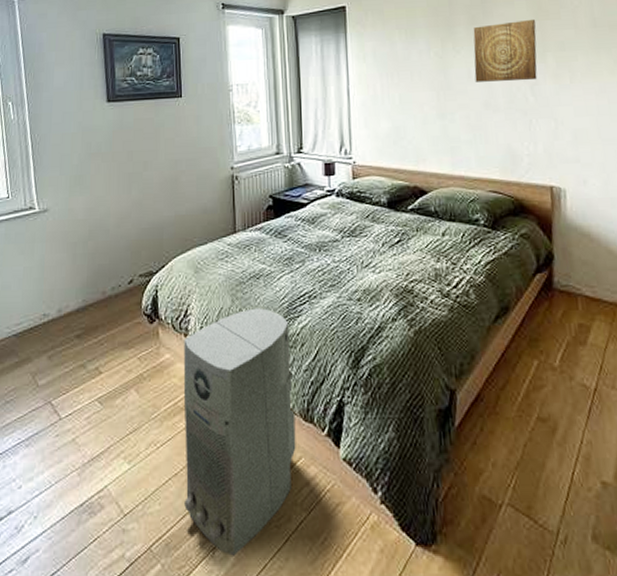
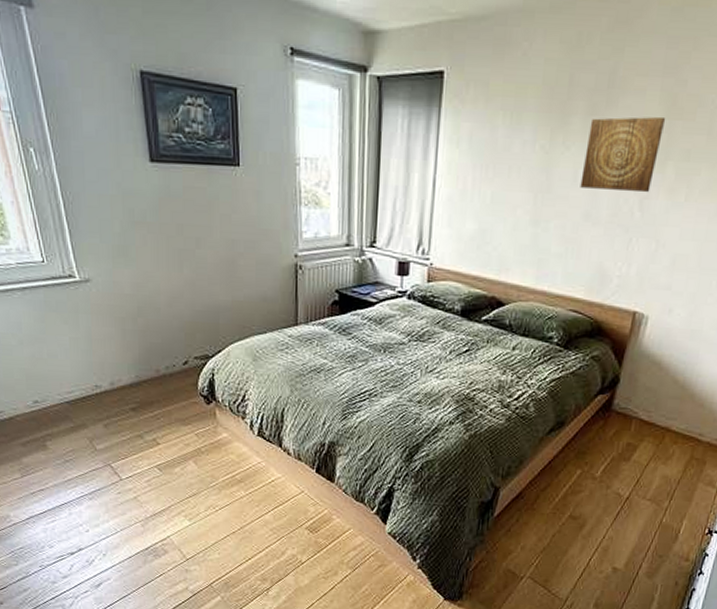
air purifier: present [183,308,296,556] -> none [241,400,349,596]

